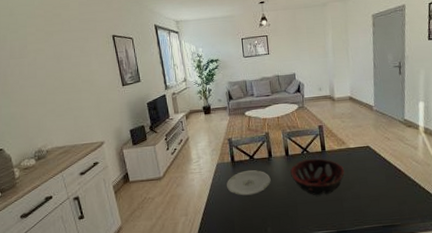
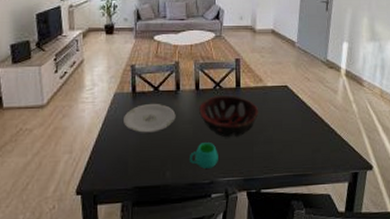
mug: none [286,201,312,224] -> present [190,143,218,169]

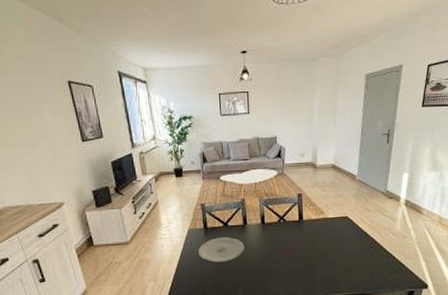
mug: present [190,143,218,169] -> none [259,269,285,291]
decorative bowl: present [199,96,259,138] -> none [265,227,321,265]

